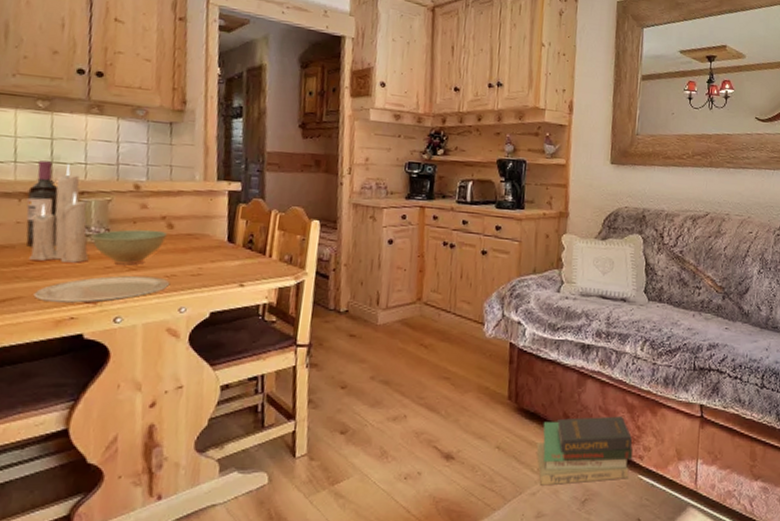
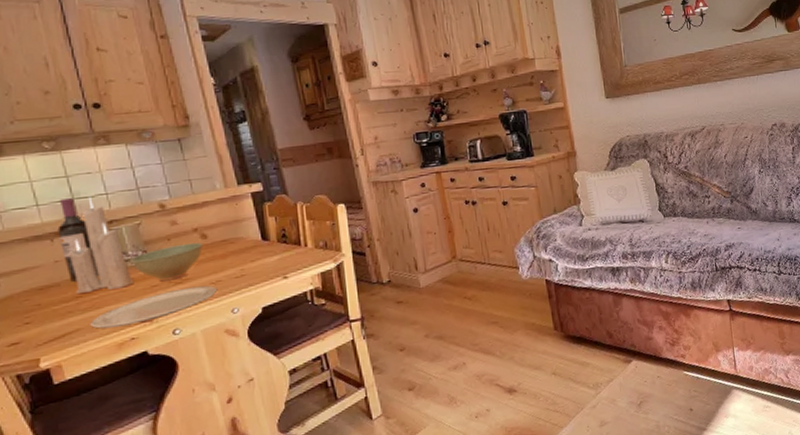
books: present [535,416,634,486] -> none [588,324,676,399]

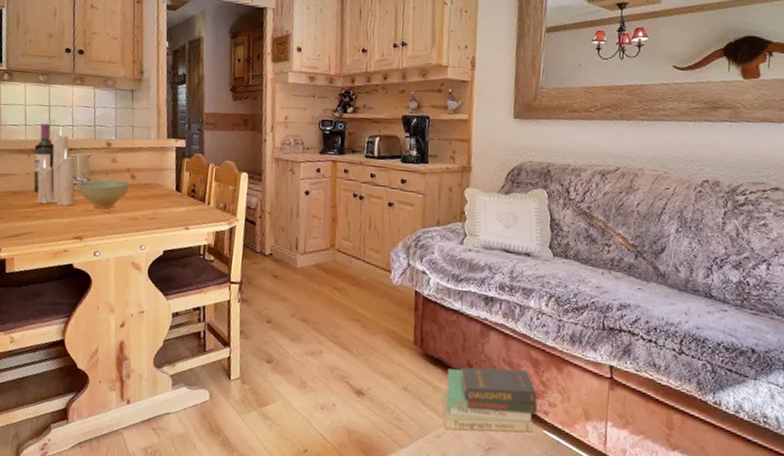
plate: present [90,285,218,329] -> none [39,217,134,239]
books: none [588,324,676,399] -> present [440,367,538,433]

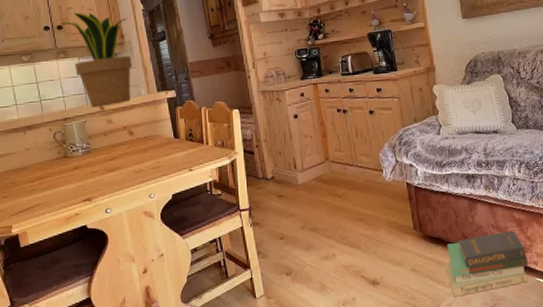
wine bottle: present [33,123,55,193] -> none [29,100,56,166]
candle: present [36,125,76,206] -> none [36,99,80,175]
bowl: present [76,179,131,209] -> none [77,138,130,169]
potted plant: none [82,39,151,144] -> present [60,12,132,108]

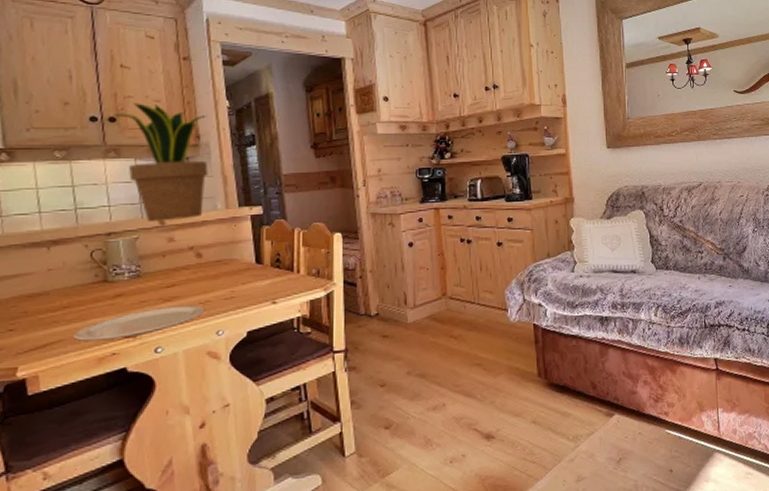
plate: none [47,173,140,205] -> present [73,304,206,341]
books: present [444,230,529,297] -> none [569,378,659,452]

